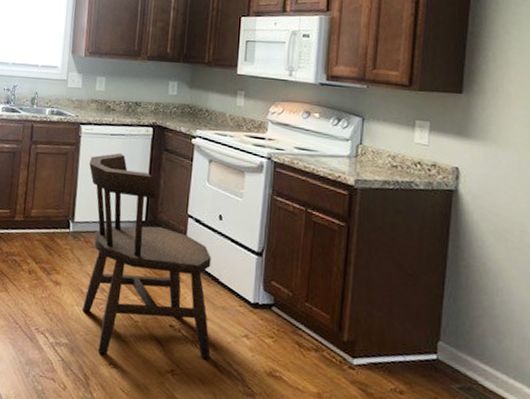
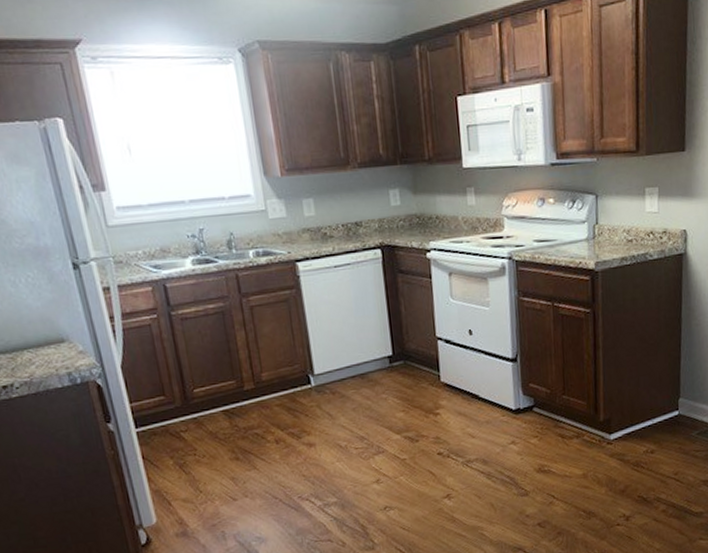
dining chair: present [81,153,212,360] -> none [316,286,483,501]

